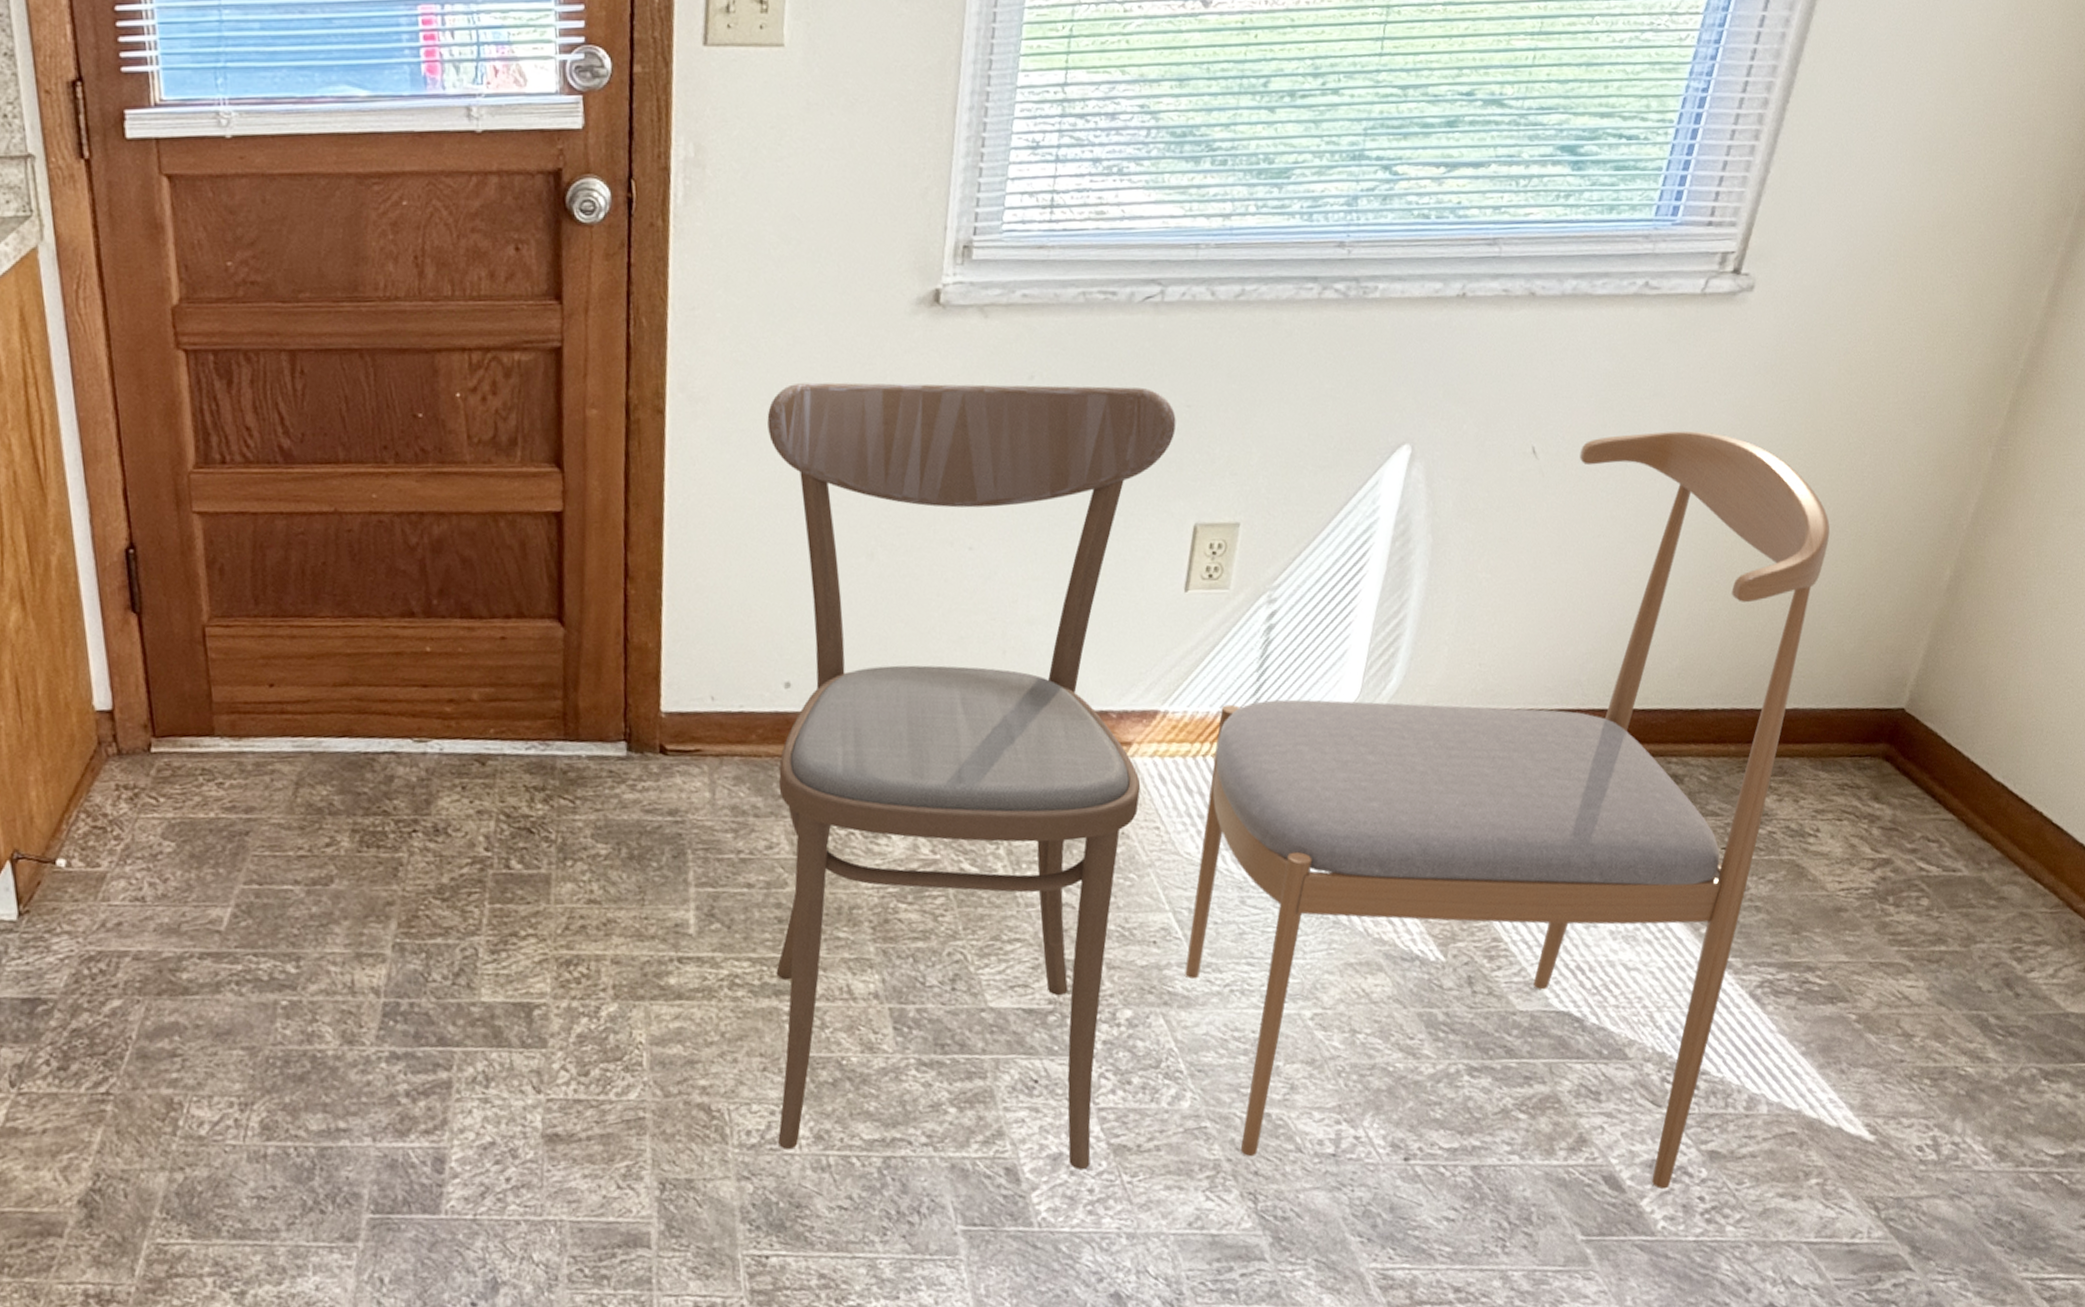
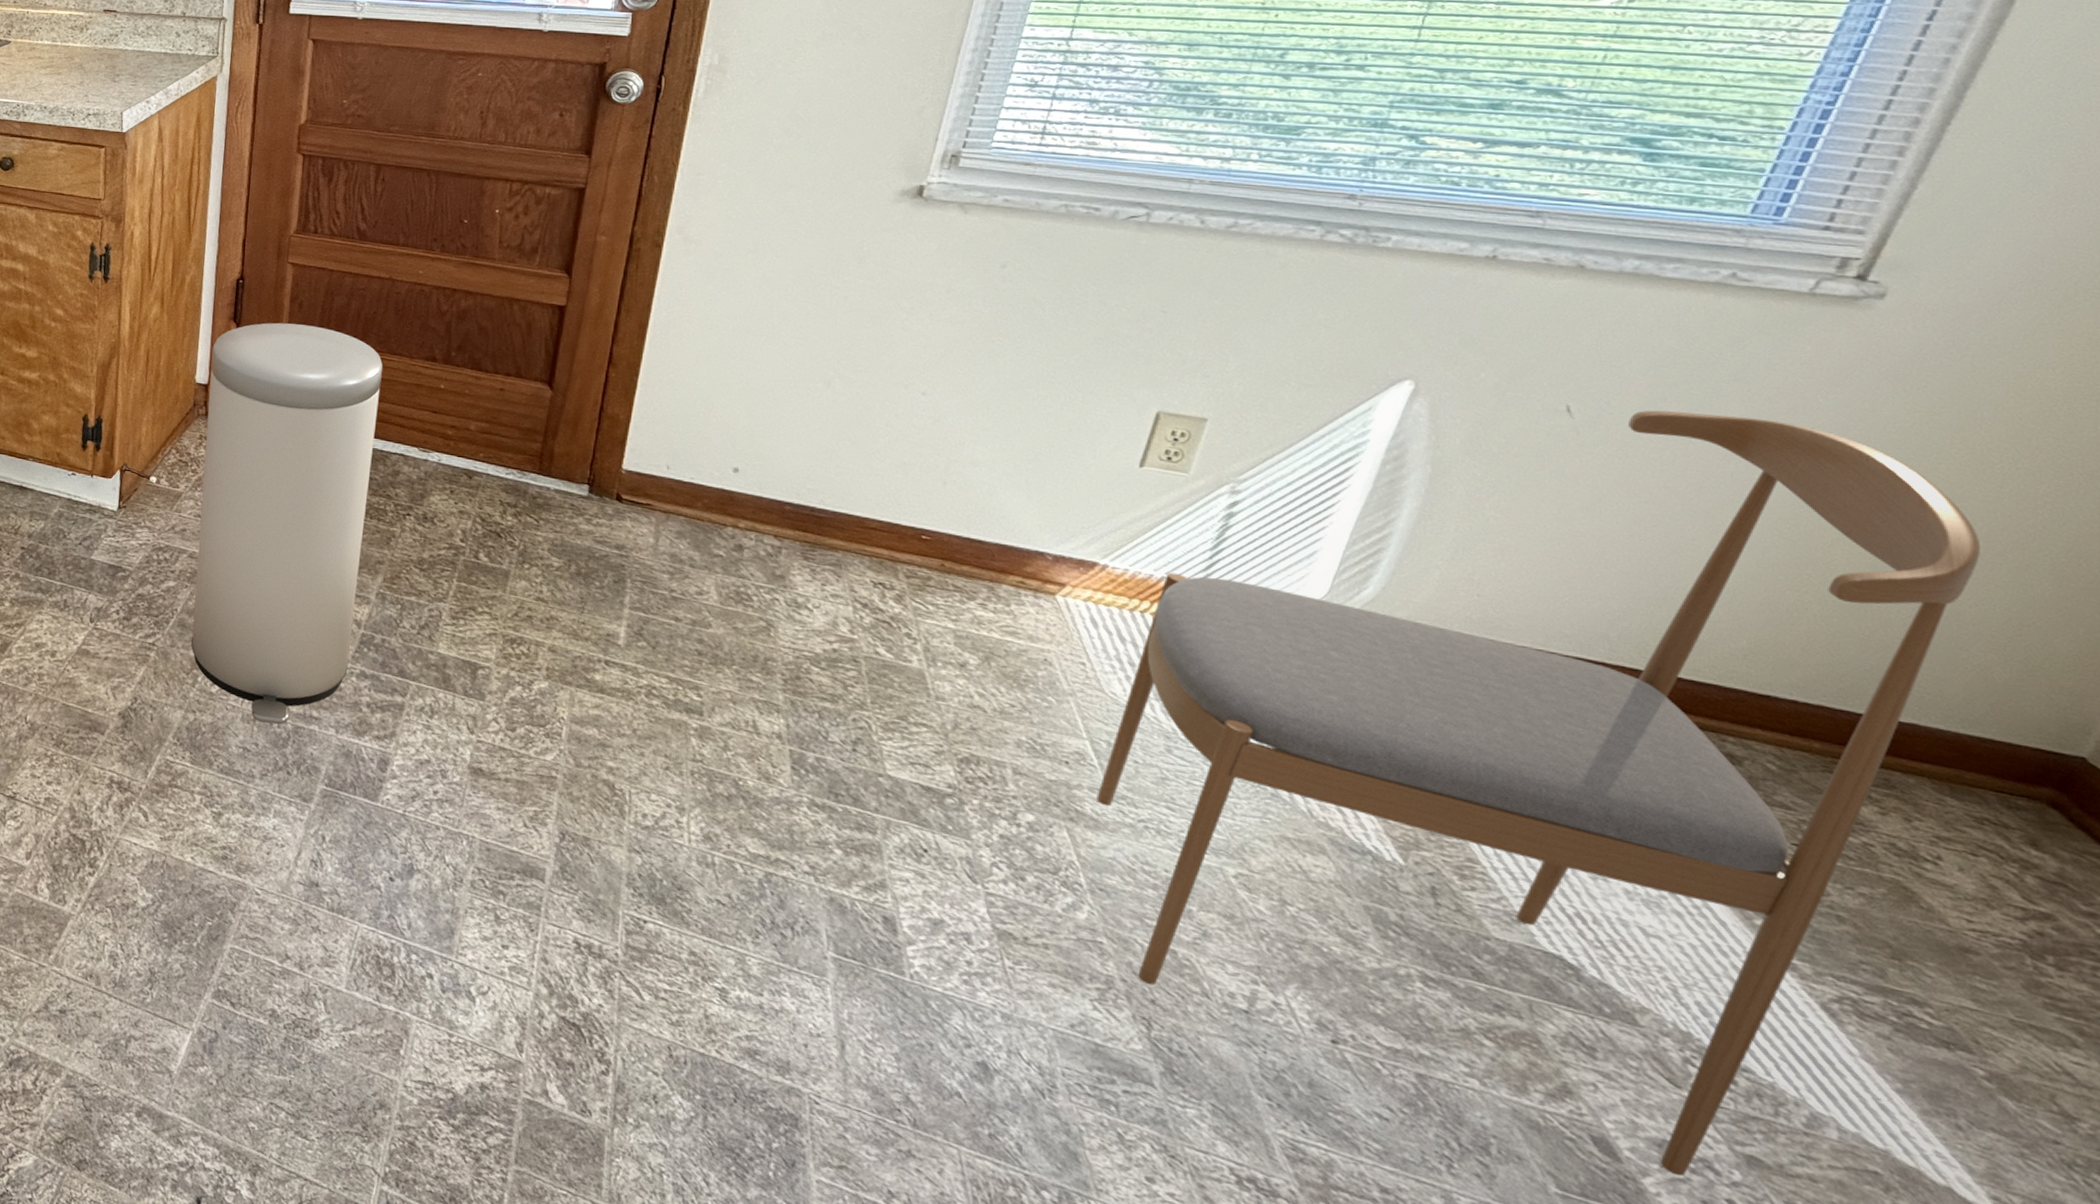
pedal bin: none [109,597,374,1156] -> present [191,322,383,725]
dining chair: present [767,382,1176,1169] -> none [670,241,1149,942]

